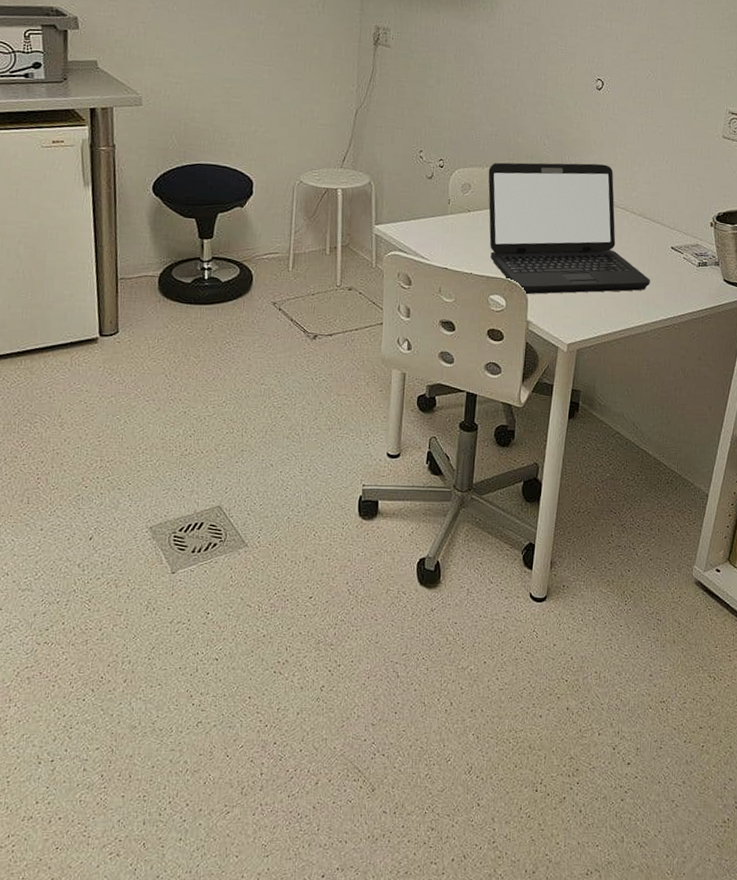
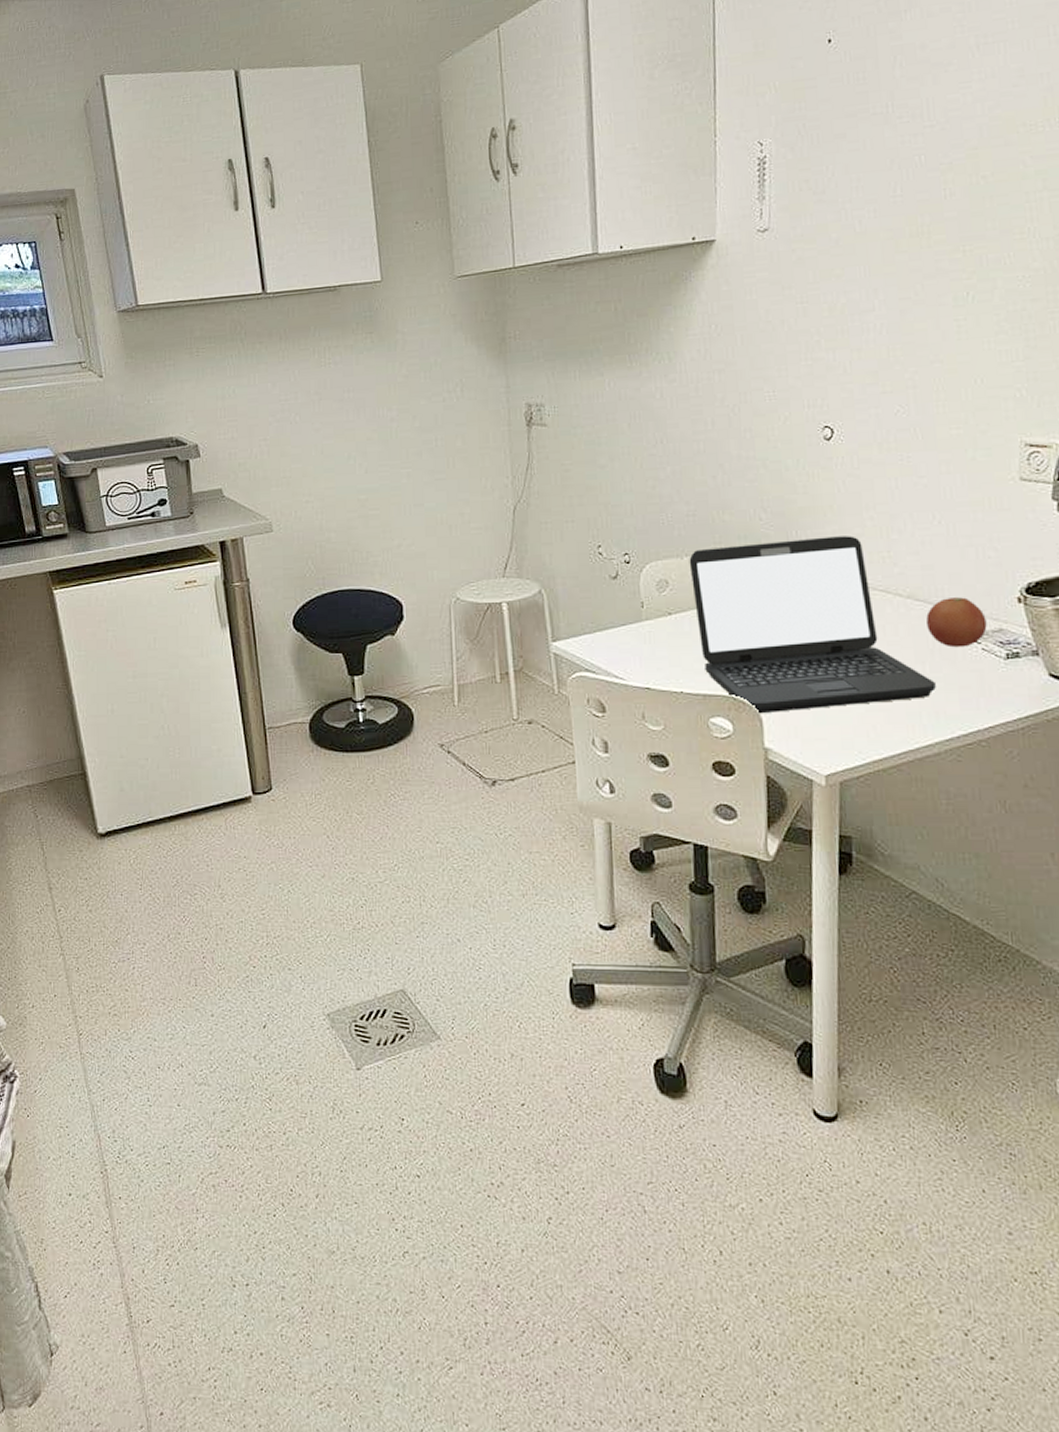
fruit: none [650,218,689,256] -> present [926,597,987,648]

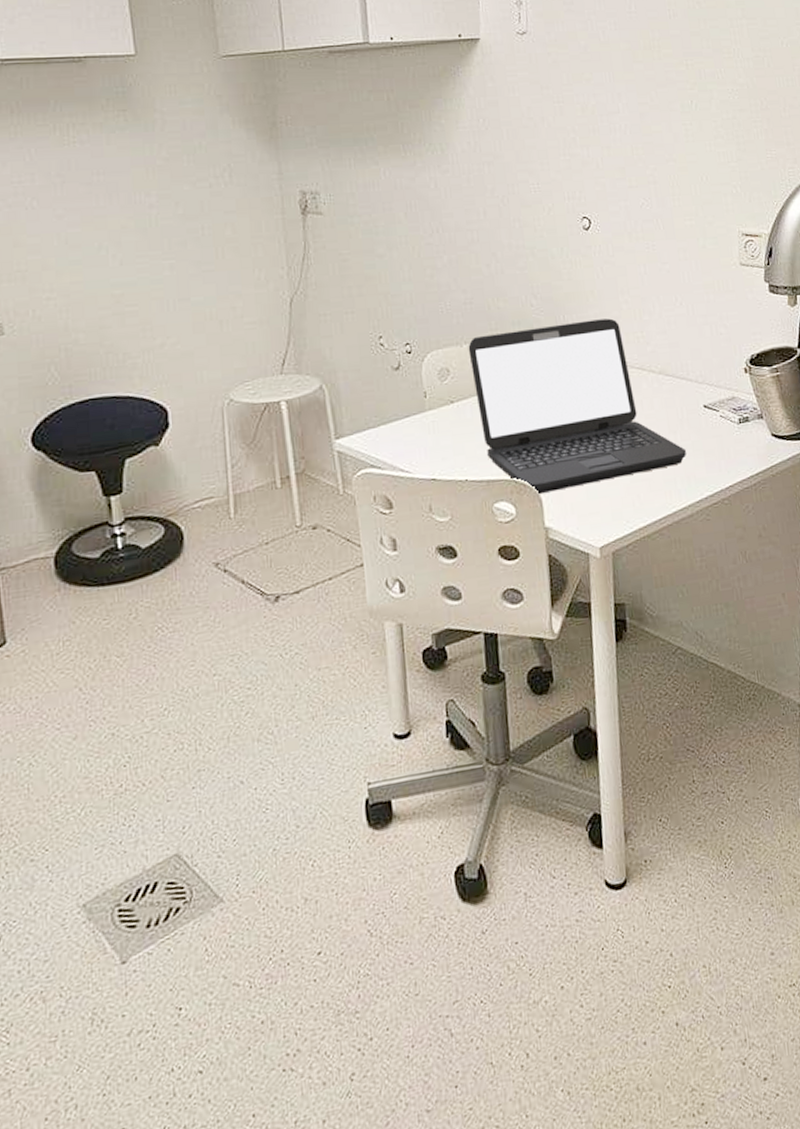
fruit: present [926,597,987,648] -> none [675,370,723,417]

